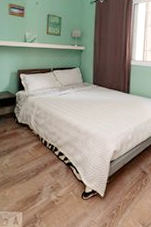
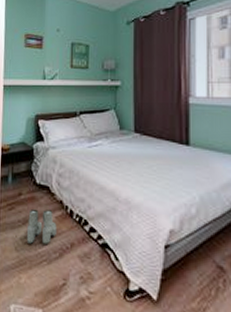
boots: none [10,141,34,167] -> present [26,208,57,244]

